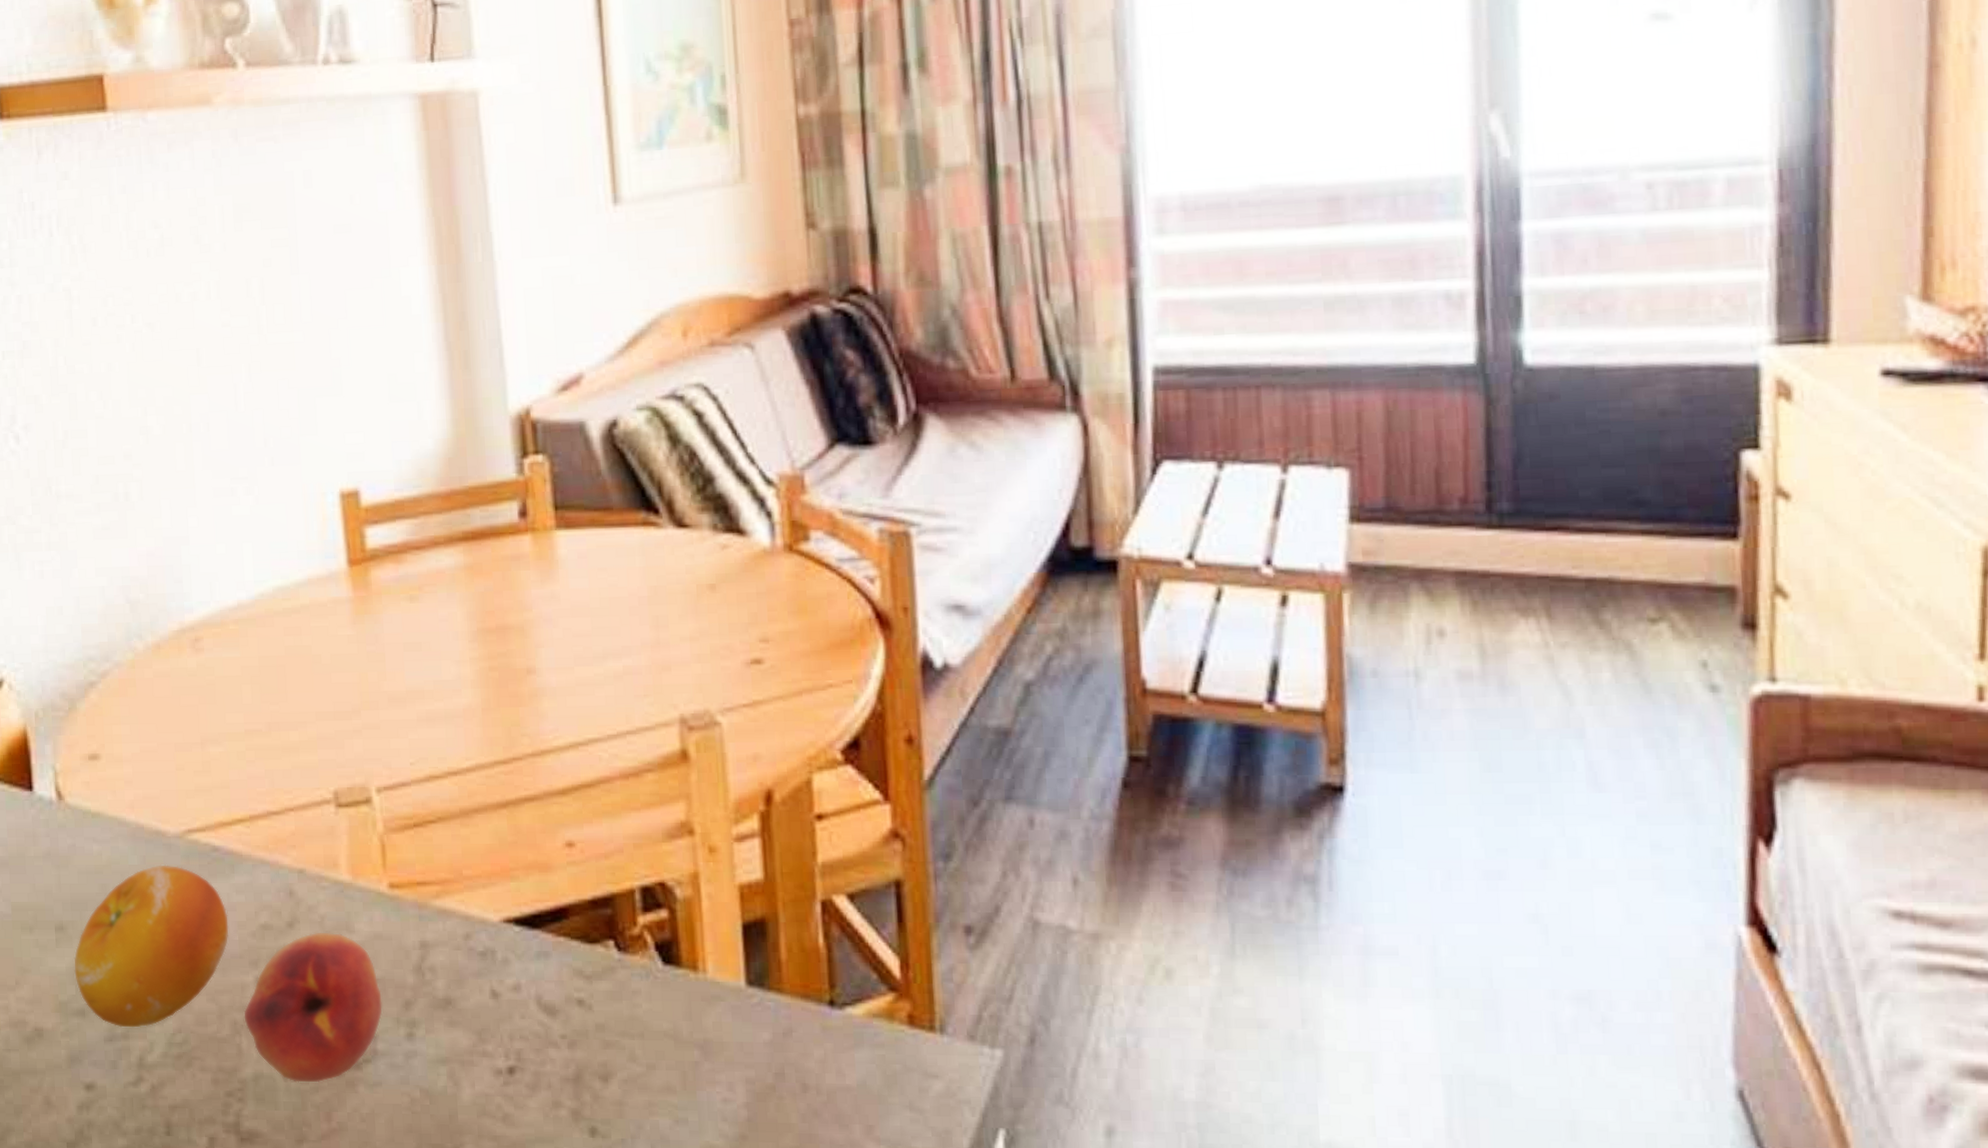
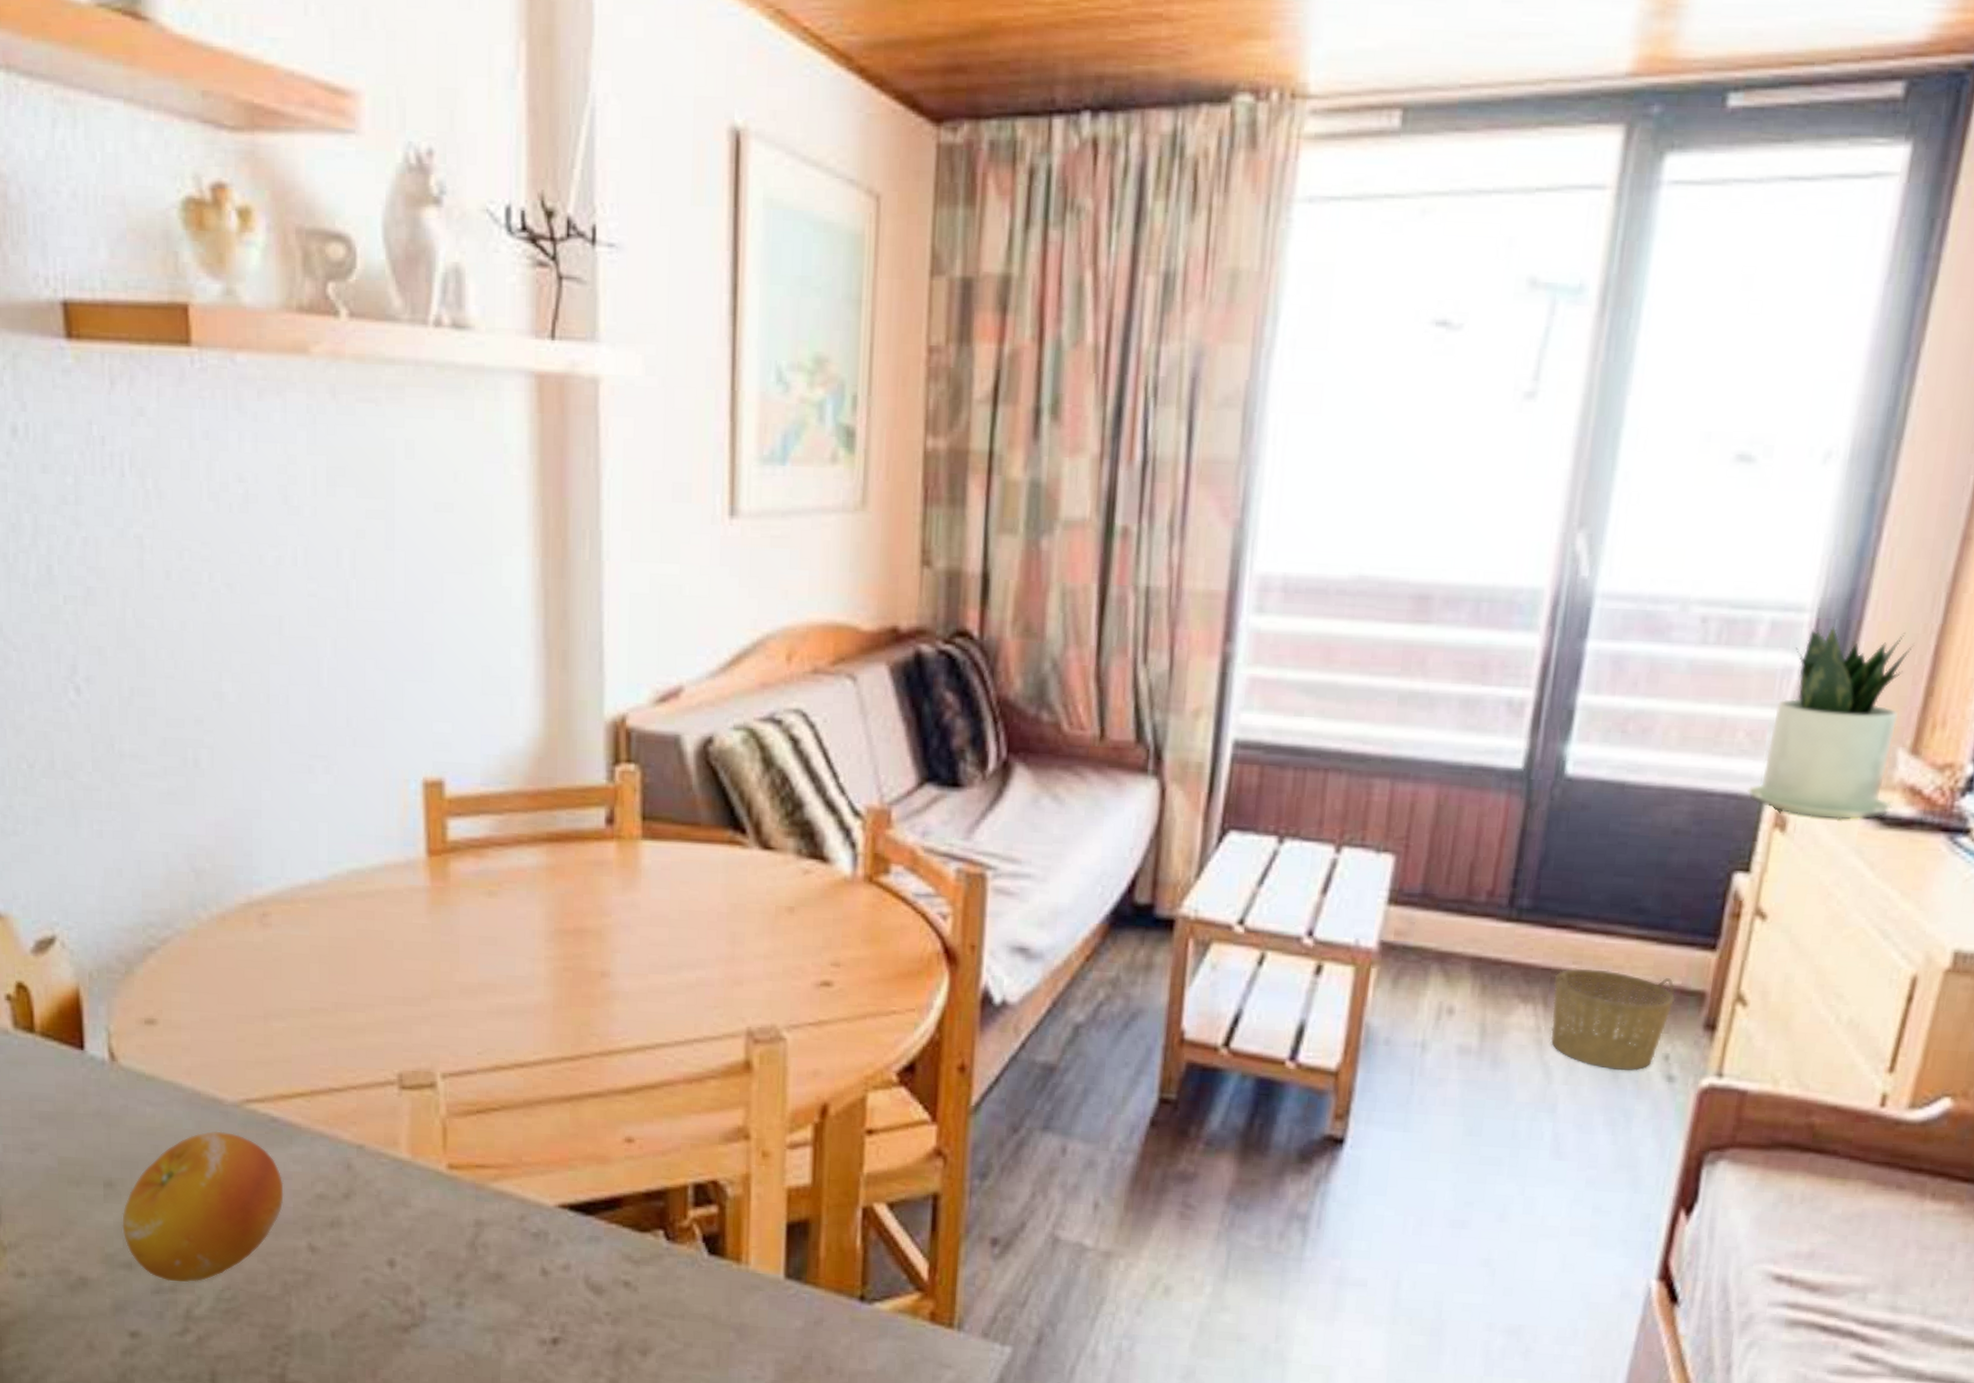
fruit: present [243,932,383,1083] -> none [294,1204,434,1343]
basket: none [1554,572,1702,683] -> present [1550,968,1676,1071]
planter: none [1738,173,1913,381] -> present [1747,627,1915,819]

